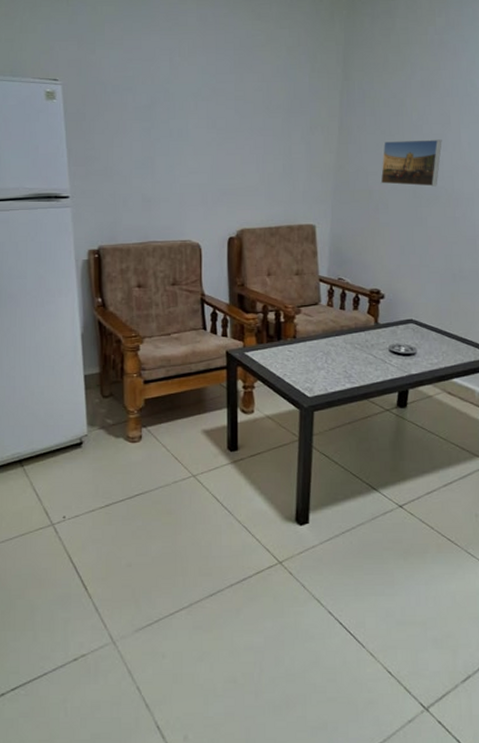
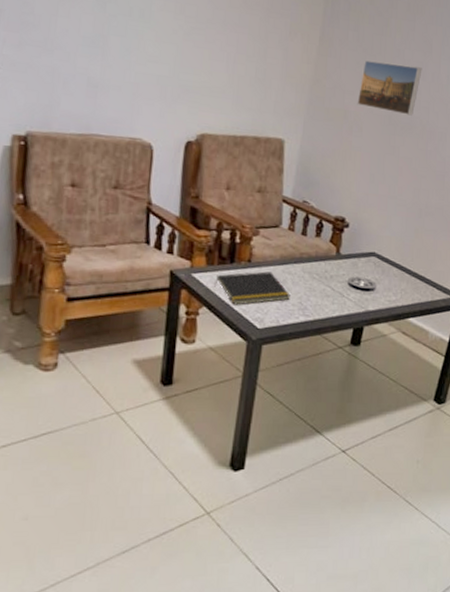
notepad: none [266,345,335,377] -> present [214,271,291,305]

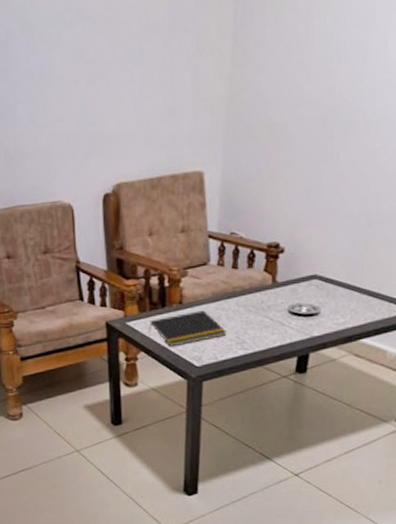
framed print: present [357,60,422,116] -> none [283,47,363,114]

